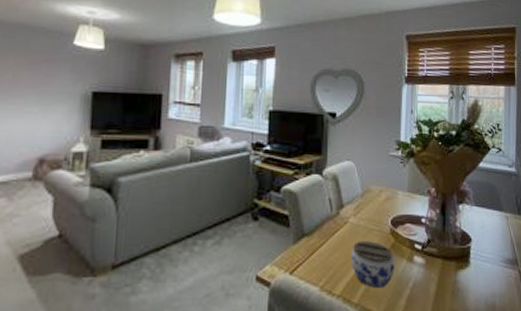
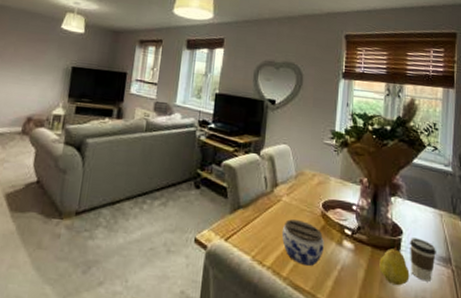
fruit: none [450,255,480,295] -> present [379,246,410,286]
coffee cup: none [478,244,504,286] -> present [409,238,436,282]

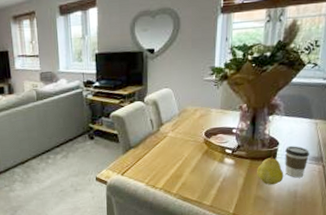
jar: present [281,219,324,266] -> none [169,149,207,182]

